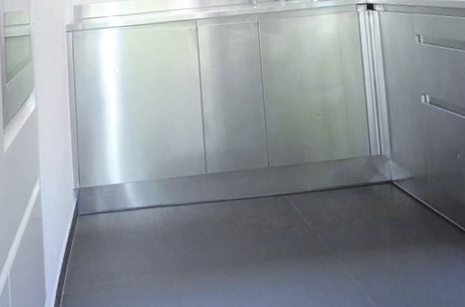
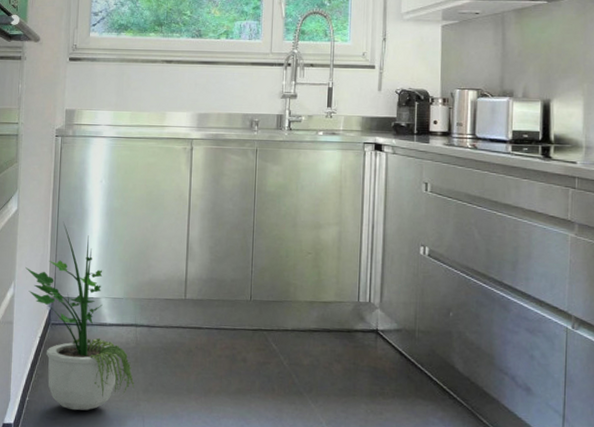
potted plant: none [49,113,167,299] -> present [25,221,135,411]

